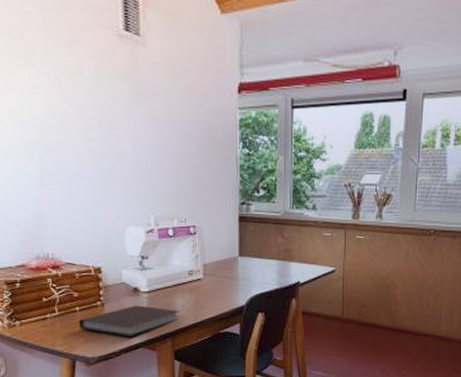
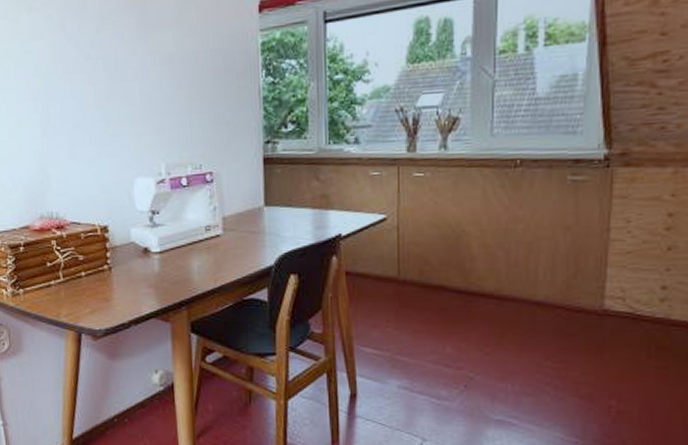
notebook: present [78,305,180,337] -> none [84,268,196,306]

